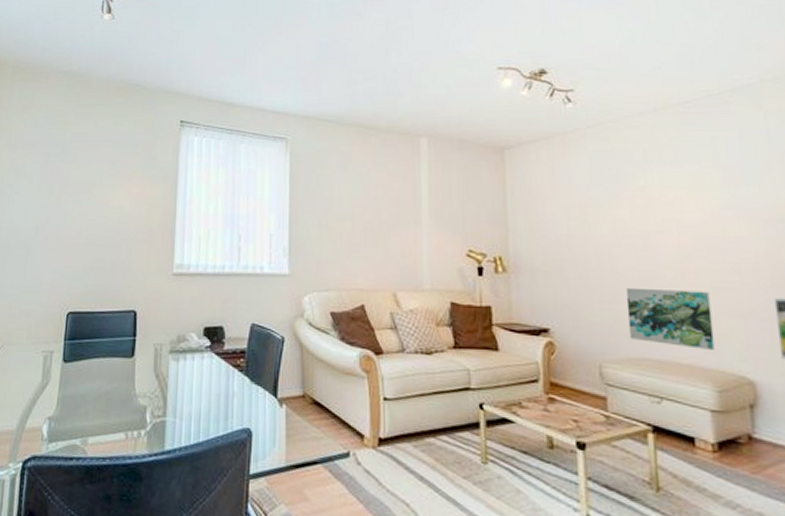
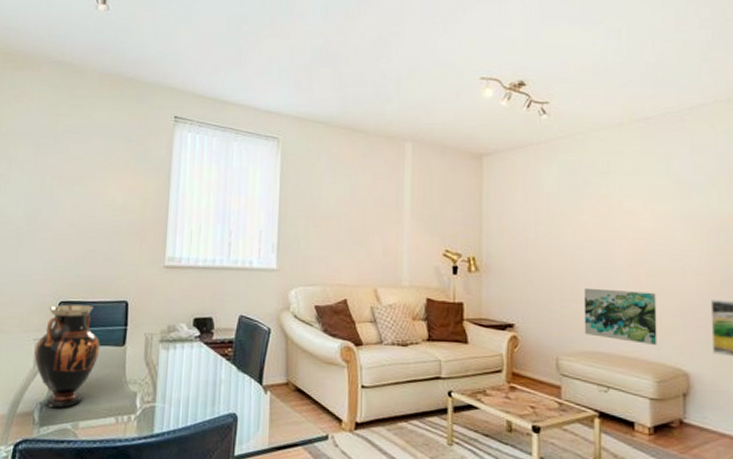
vase: none [42,315,109,423] -> present [34,304,100,408]

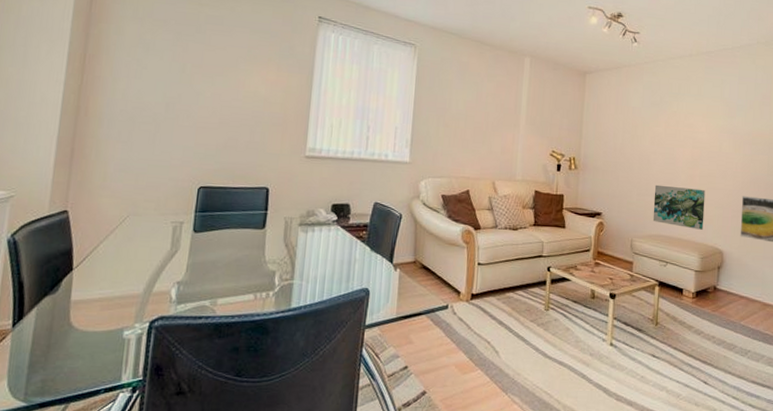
vase: present [34,304,100,408] -> none [171,189,240,287]

